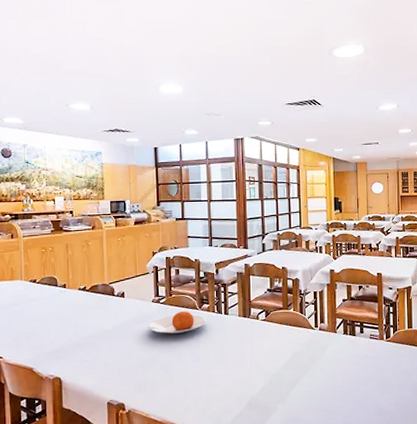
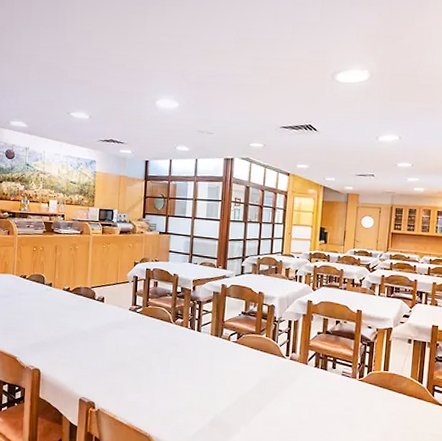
plate: present [148,310,207,335] -> none [123,322,179,344]

